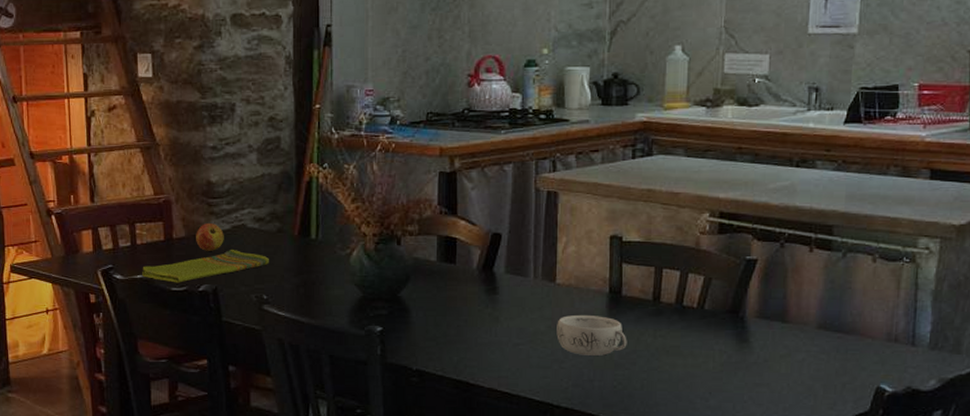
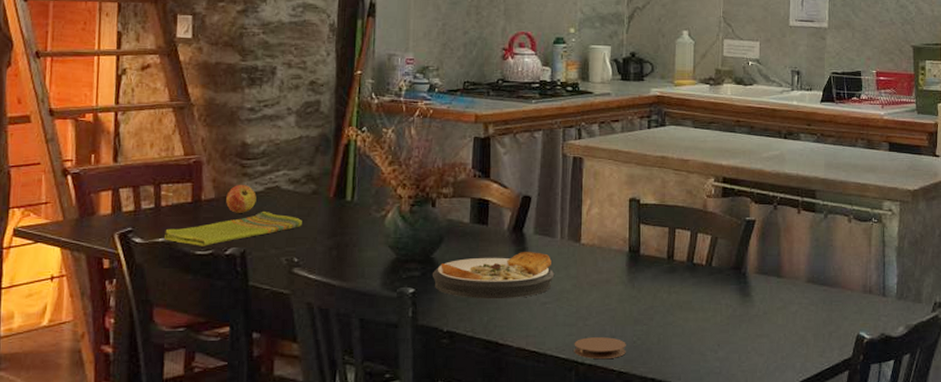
plate: none [399,292,528,339] -> present [432,252,555,298]
coaster: none [549,380,606,403] -> present [574,337,626,360]
decorative bowl: present [556,314,627,356] -> none [581,273,645,312]

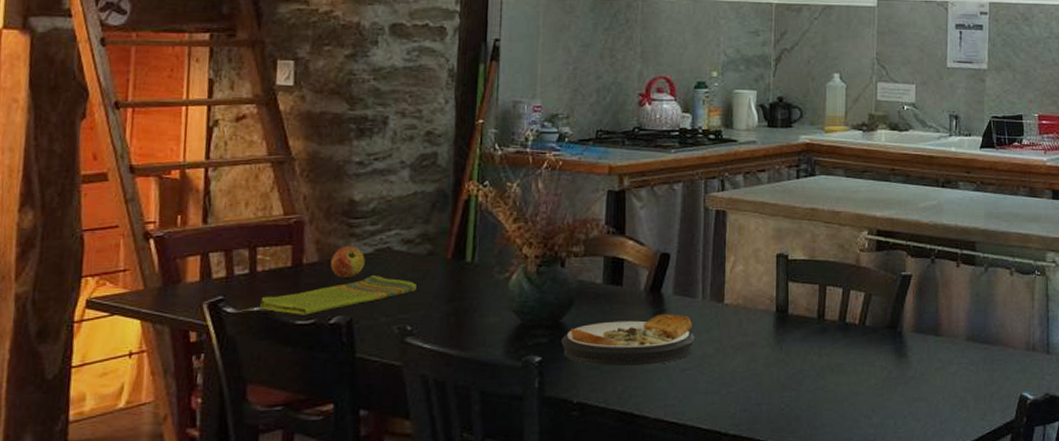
coaster: present [574,337,626,360] -> none [716,405,773,429]

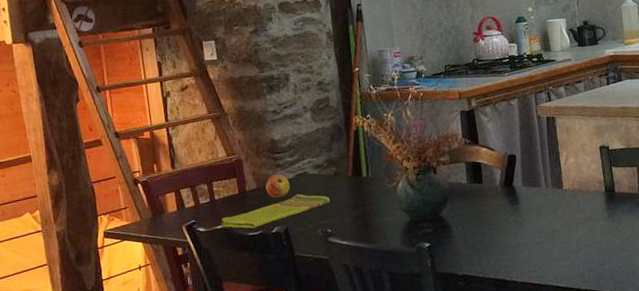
plate: present [560,314,696,366] -> none [442,201,545,246]

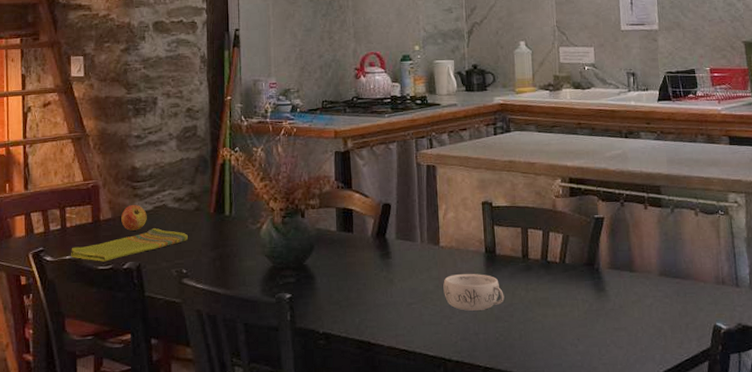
decorative bowl: none [568,211,625,245] -> present [443,273,505,311]

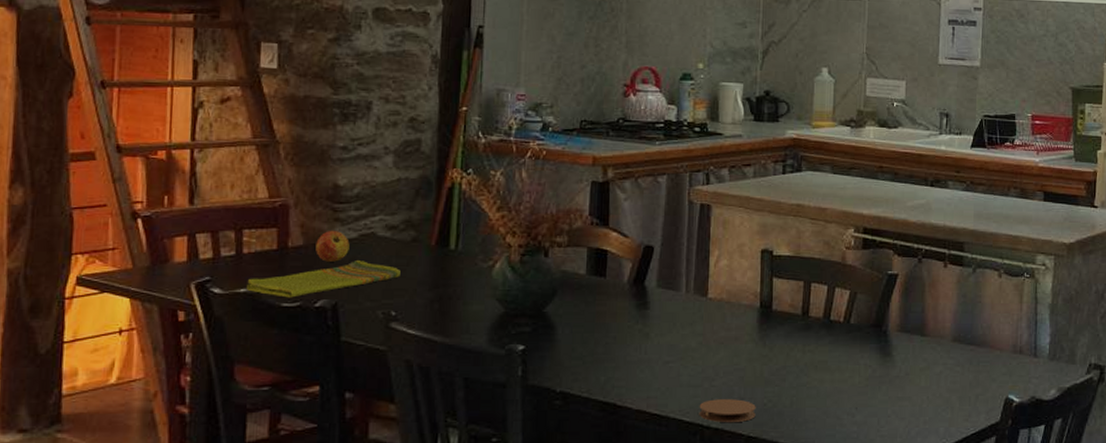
coaster: none [440,334,490,356] -> present [699,399,756,423]
decorative bowl: present [443,273,505,311] -> none [707,330,777,372]

